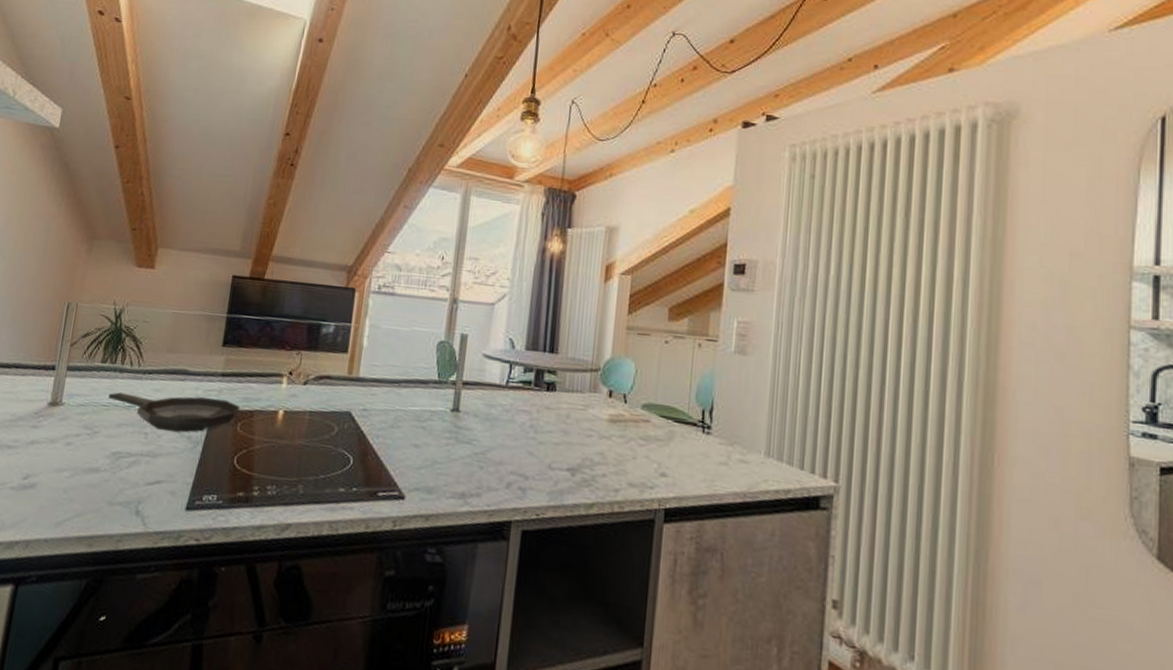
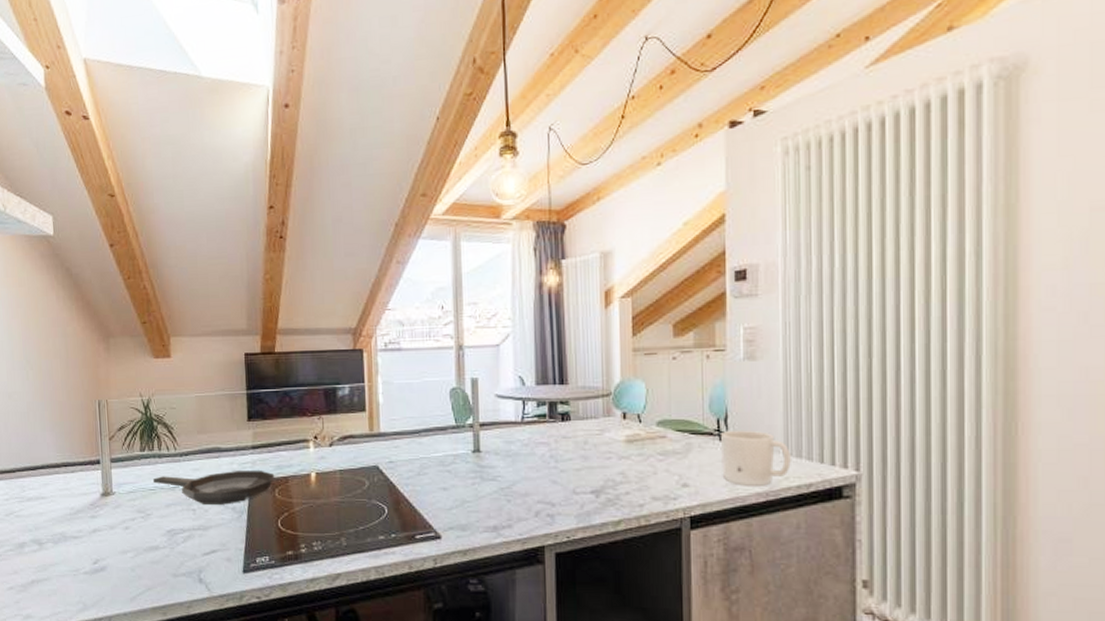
mug: none [702,423,772,487] -> present [721,430,791,488]

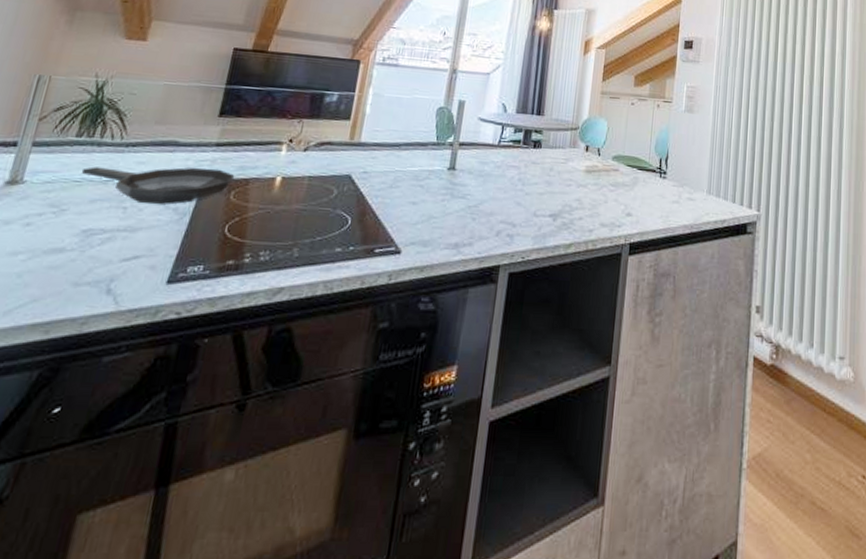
mug: present [721,430,791,488] -> none [659,169,712,221]

